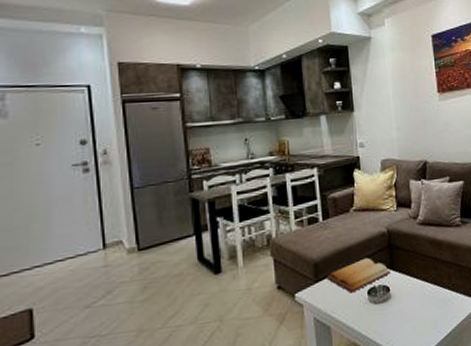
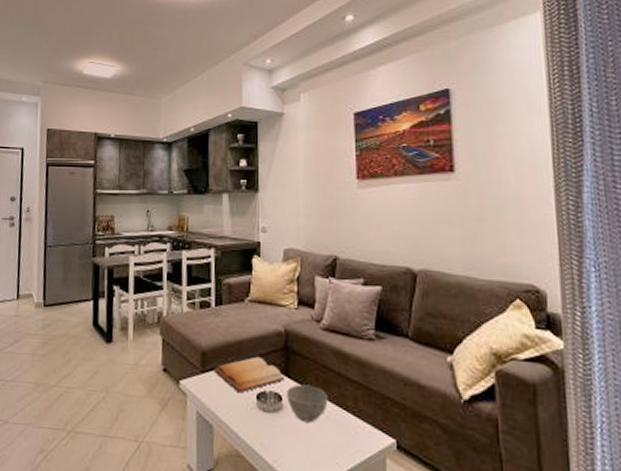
bowl: none [393,272,428,305] -> present [287,384,328,423]

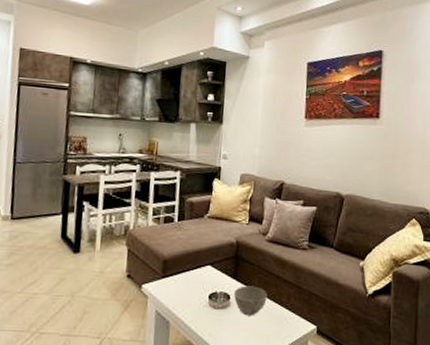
bible: present [213,356,285,393] -> none [172,263,234,294]

